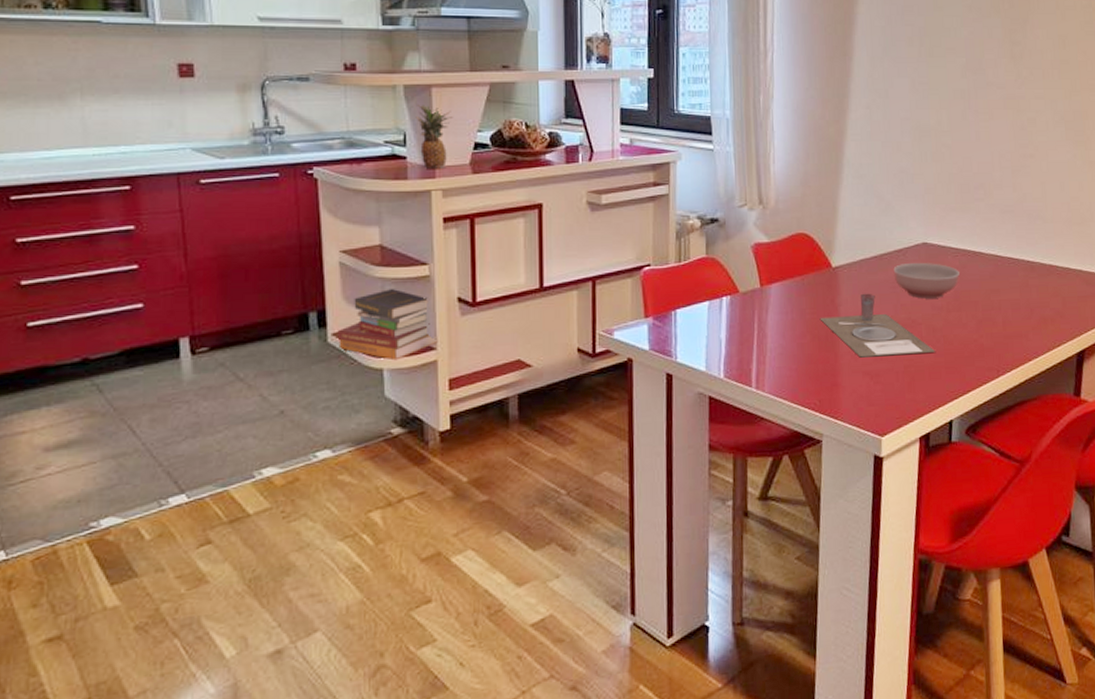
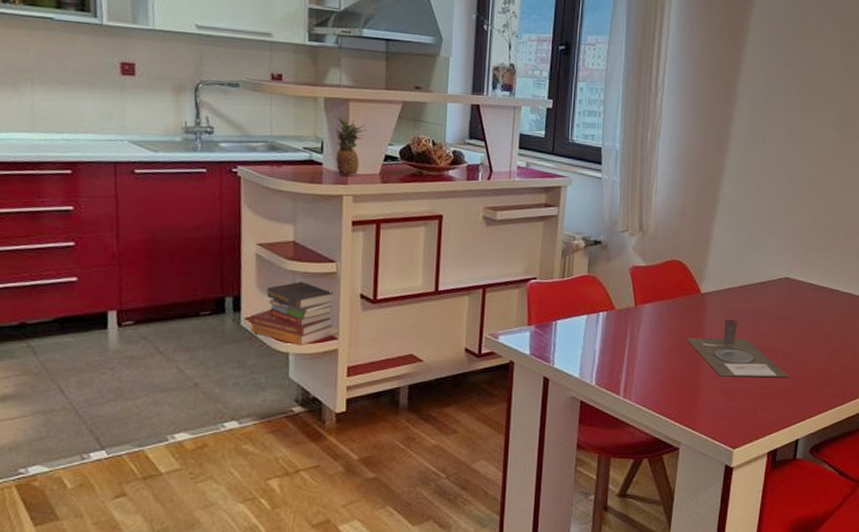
bowl: present [893,262,960,299] -> none [756,294,816,329]

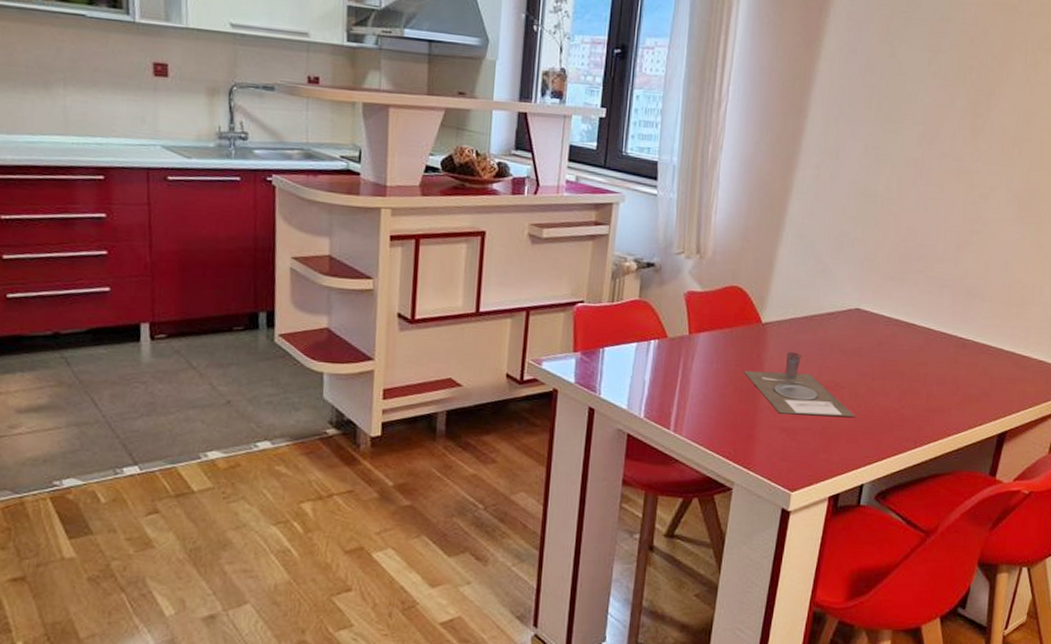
books: present [249,282,340,346] -> none [283,298,377,366]
fruit: present [333,115,367,176] -> none [371,122,407,188]

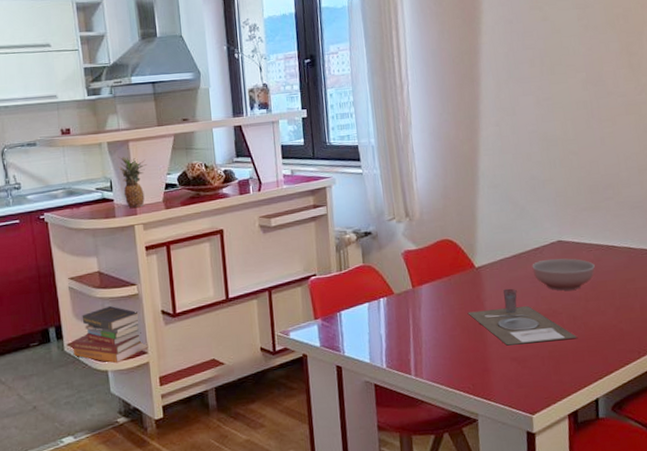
books: none [283,298,377,366] -> present [71,306,149,364]
fruit: none [371,122,407,188] -> present [118,156,147,208]
bowl: none [822,326,889,365] -> present [532,258,595,291]

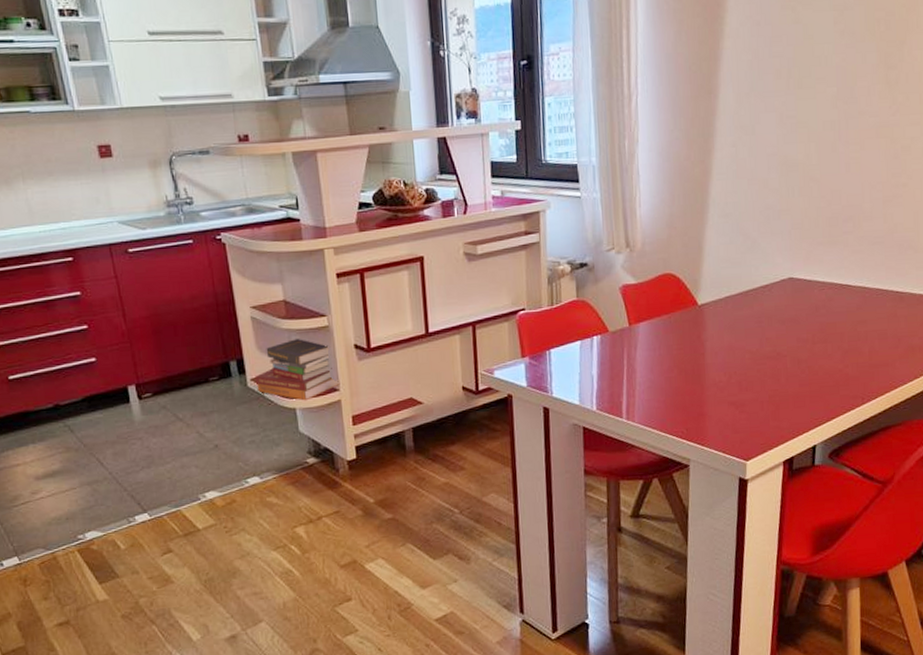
fruit: present [118,156,147,208] -> none [305,169,338,229]
place setting: present [467,288,577,346] -> none [686,328,800,389]
bowl: present [532,258,595,291] -> none [759,297,826,332]

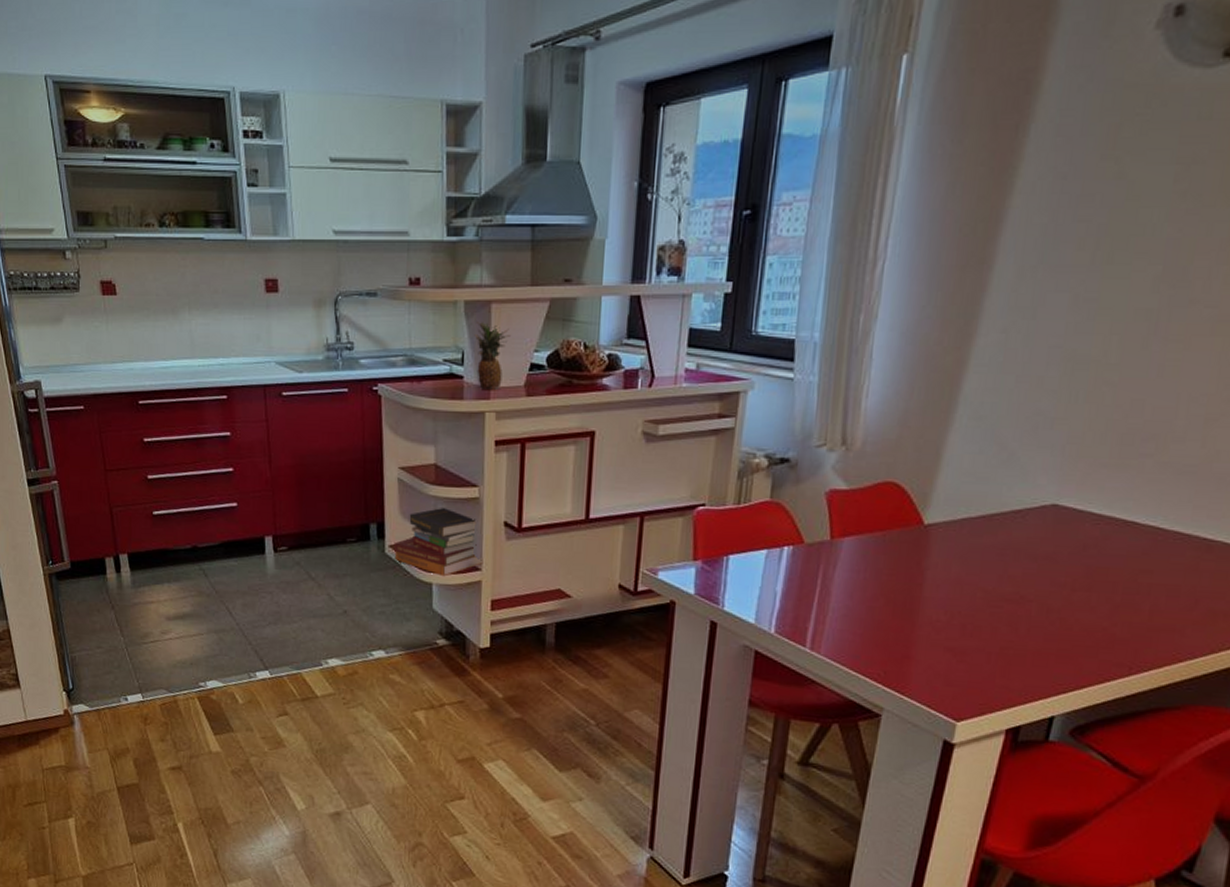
fruit: none [305,169,338,229] -> present [474,320,511,390]

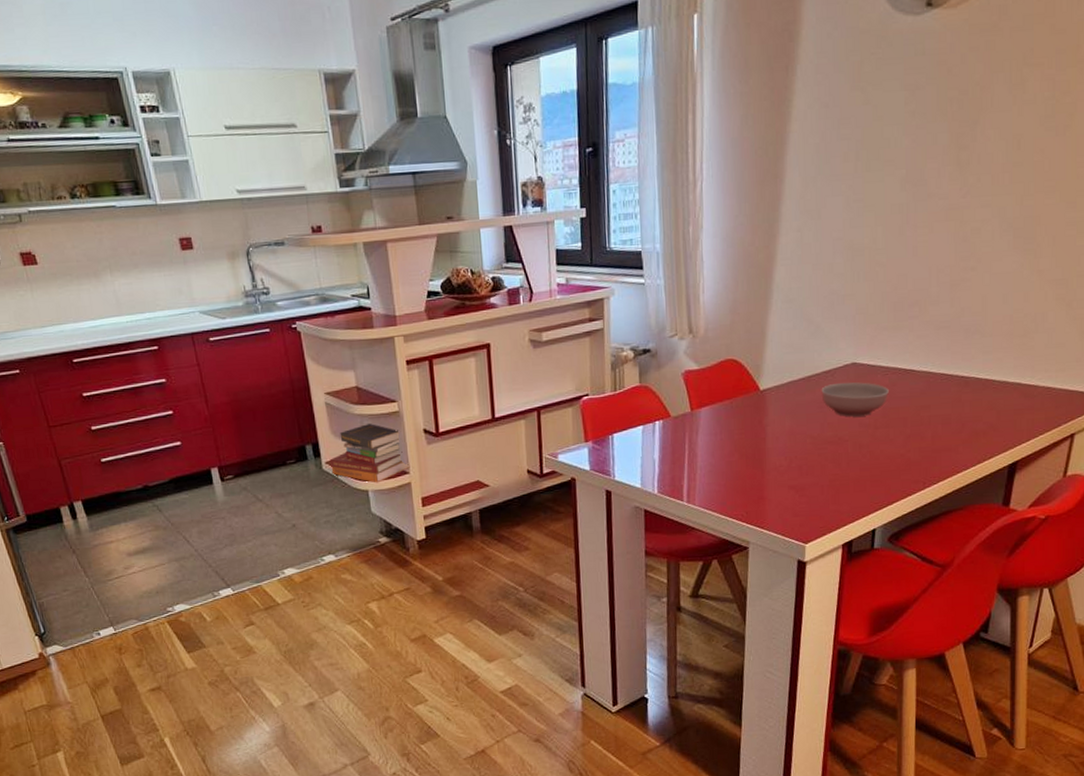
fruit: present [474,320,511,390] -> none [375,259,407,317]
bowl: none [1004,527,1098,573] -> present [821,382,889,417]

